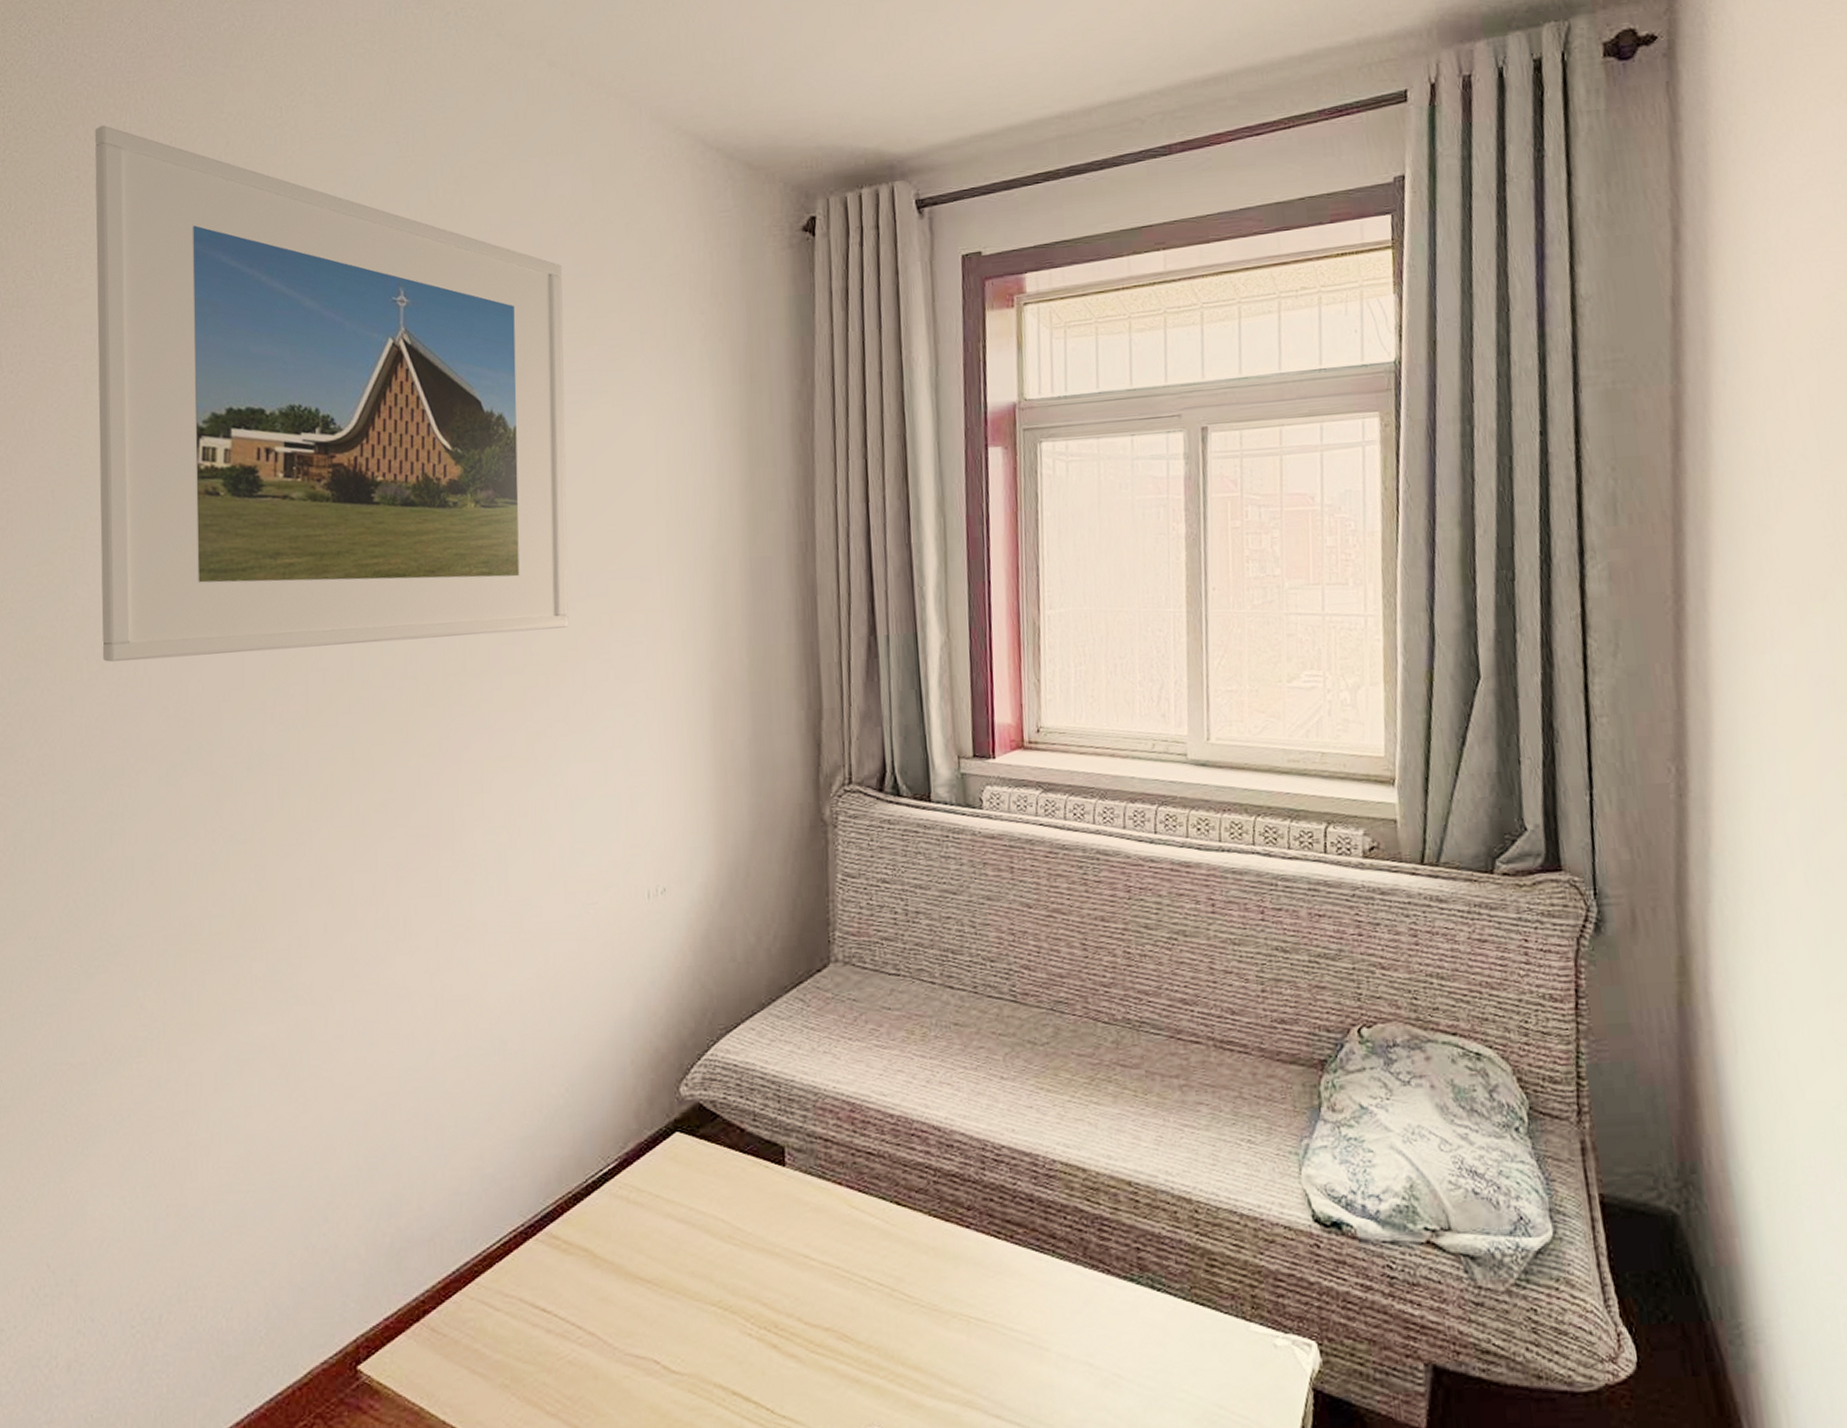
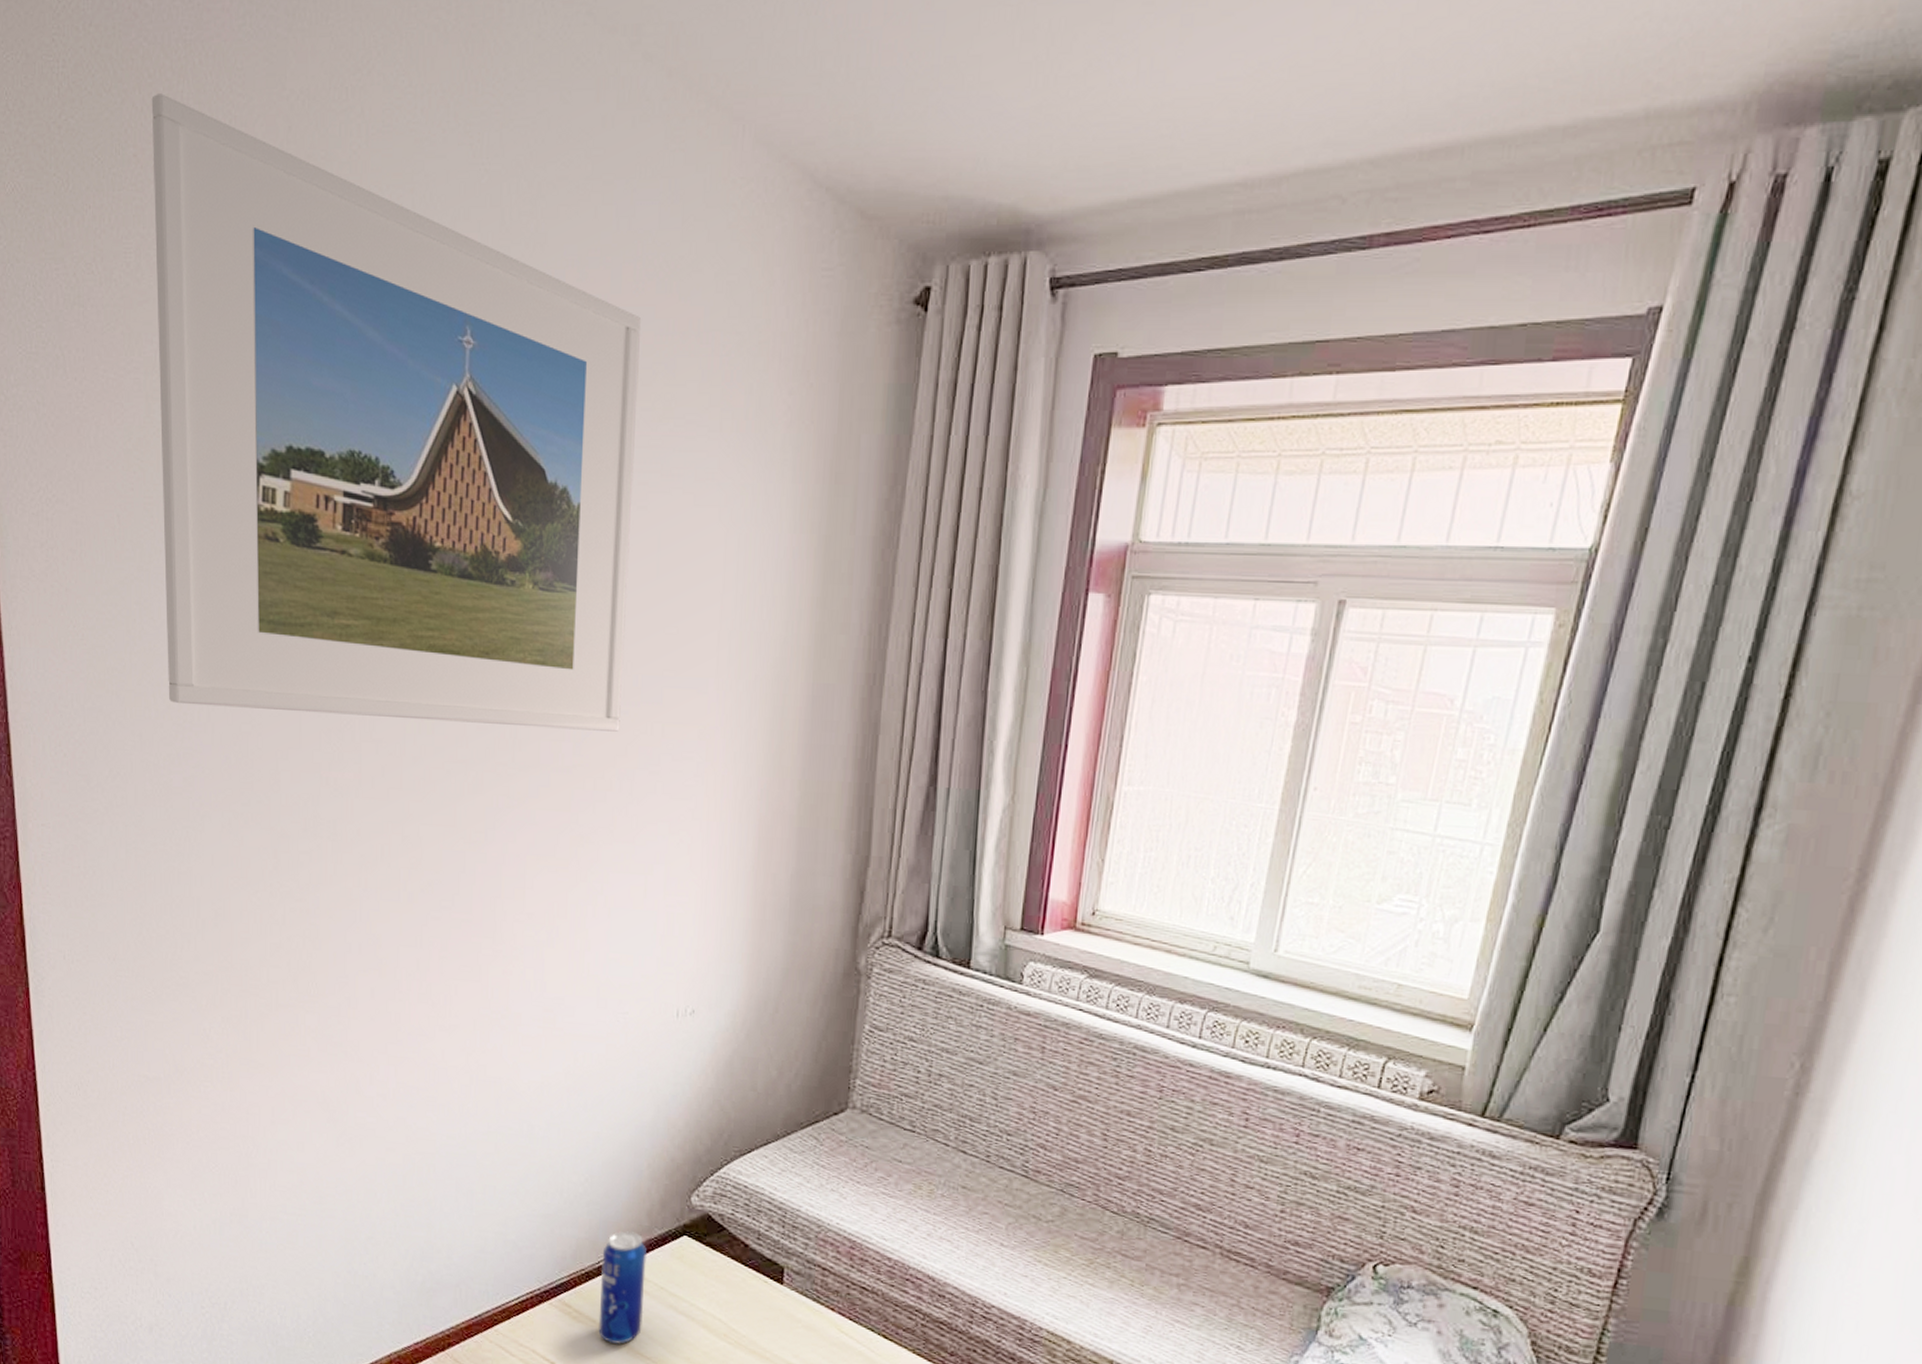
beverage can: none [589,1137,640,1273] -> present [598,1230,648,1345]

